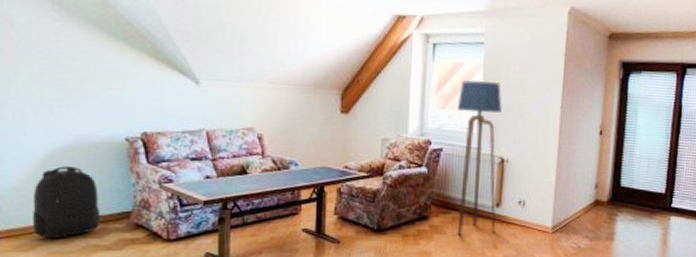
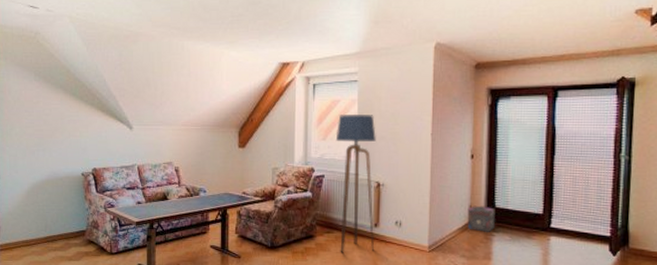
backpack: present [31,166,101,239] -> none [20,196,65,252]
speaker: none [592,184,621,212] -> present [467,205,495,232]

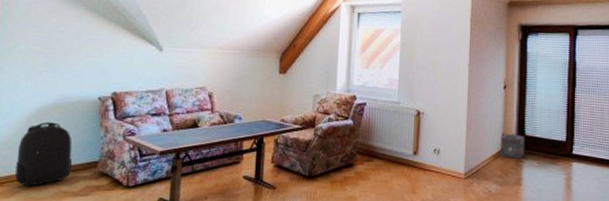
backpack: none [20,196,65,252] -> present [14,122,73,187]
floor lamp: present [335,113,376,253] -> none [378,43,417,182]

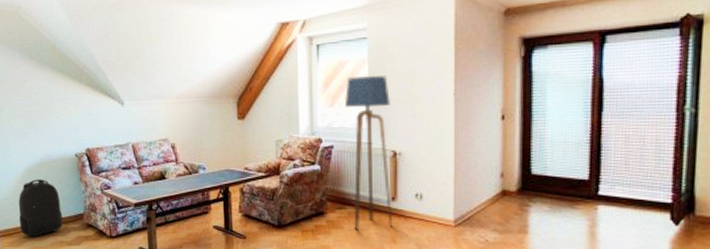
floor lamp: none [378,43,417,182] -> present [344,75,392,231]
speaker: present [500,133,525,159] -> none [498,173,531,203]

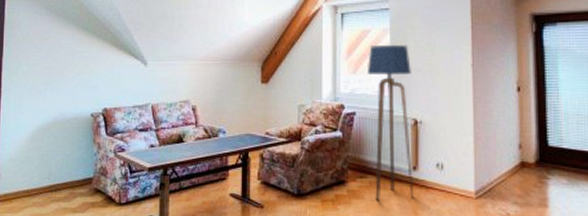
backpack: present [18,179,63,237] -> none [21,139,70,203]

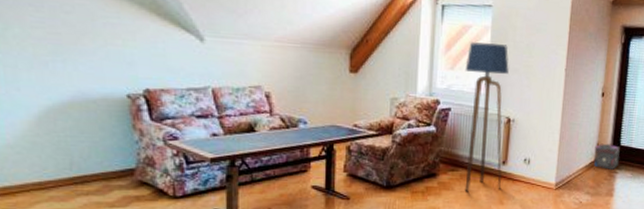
speaker: none [517,144,549,175] -> present [593,143,620,170]

